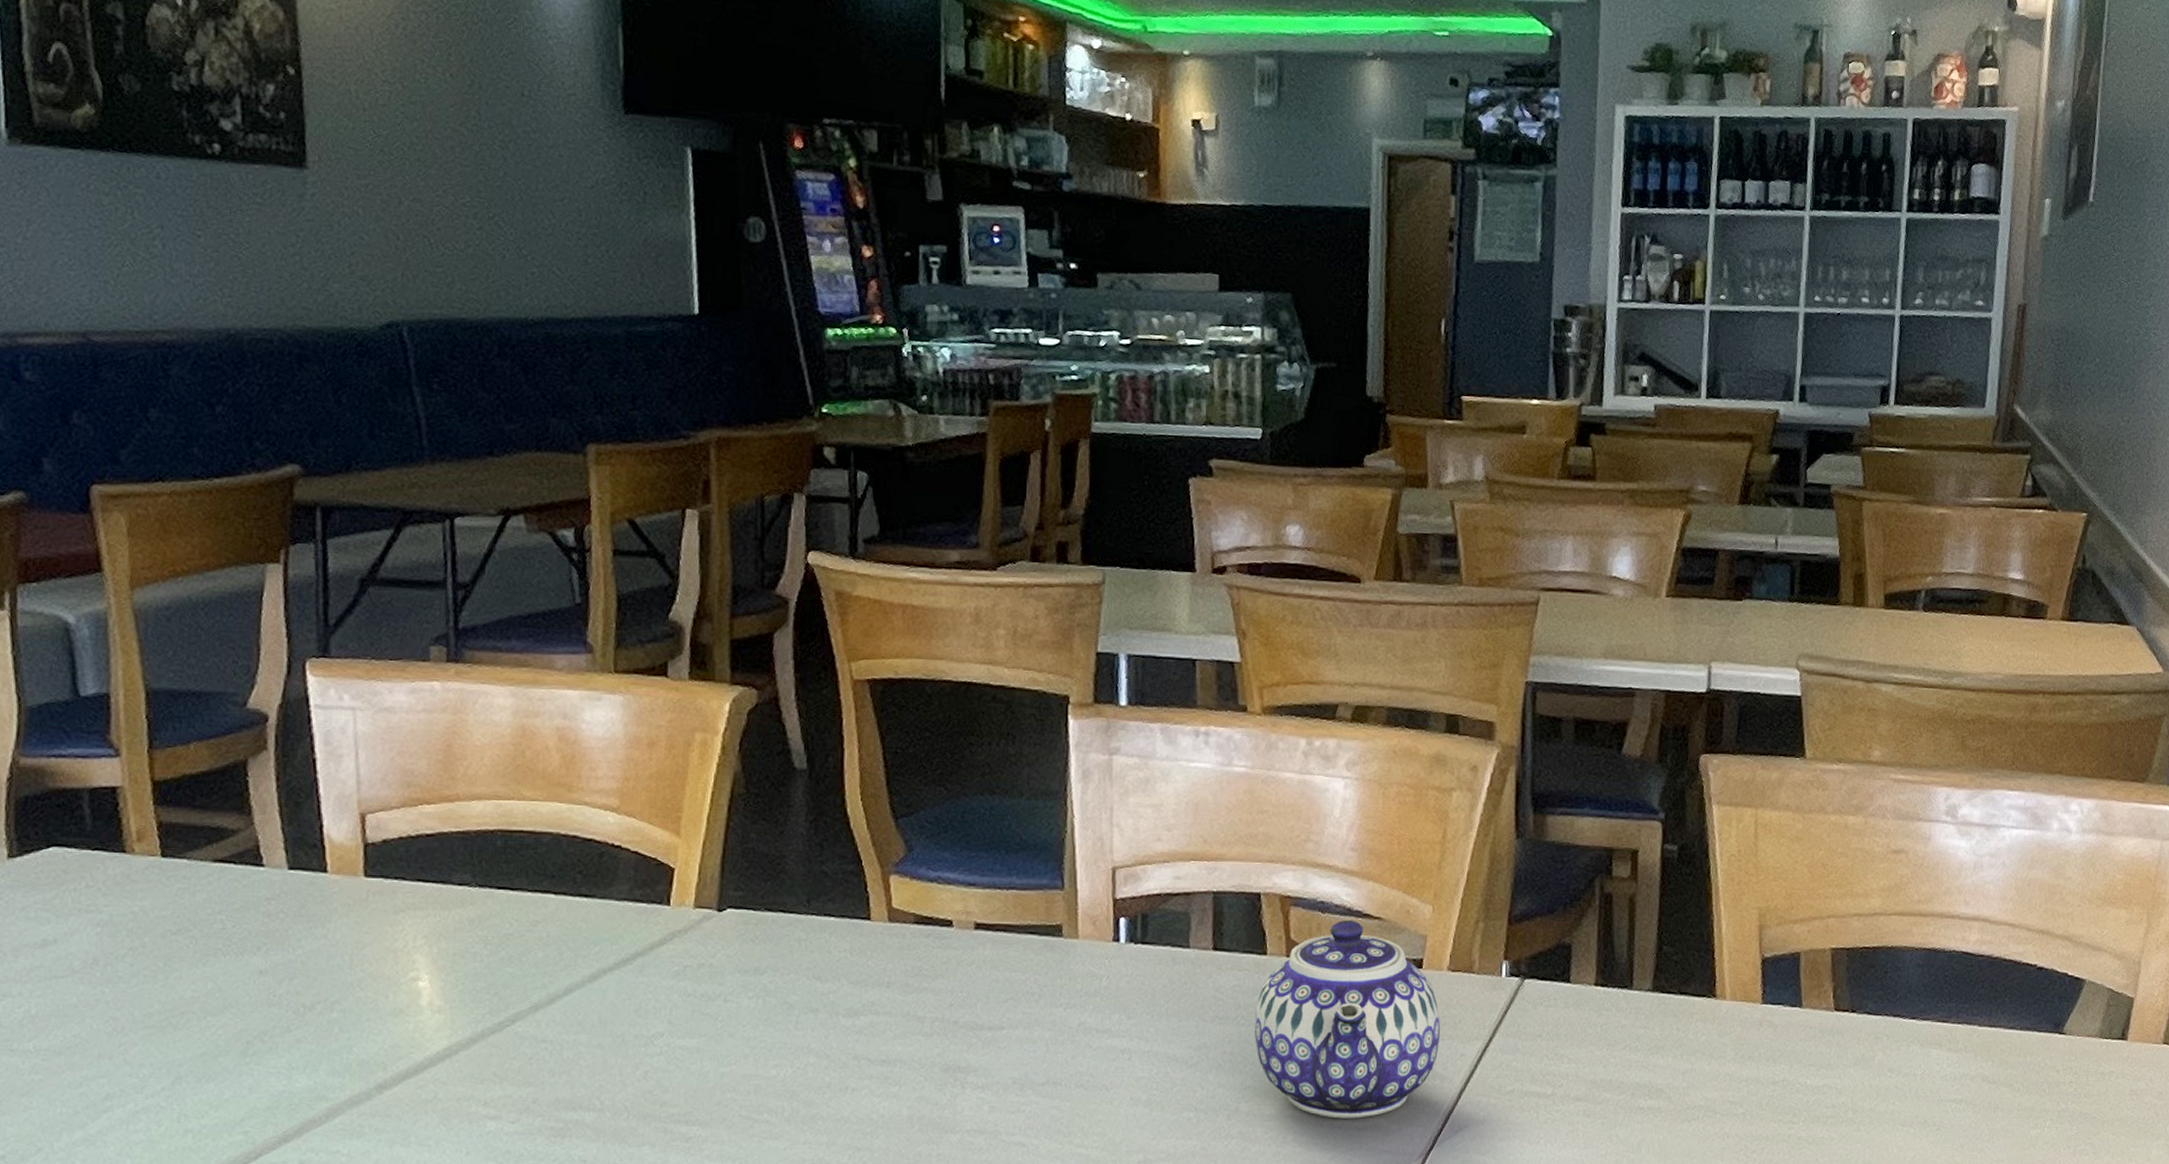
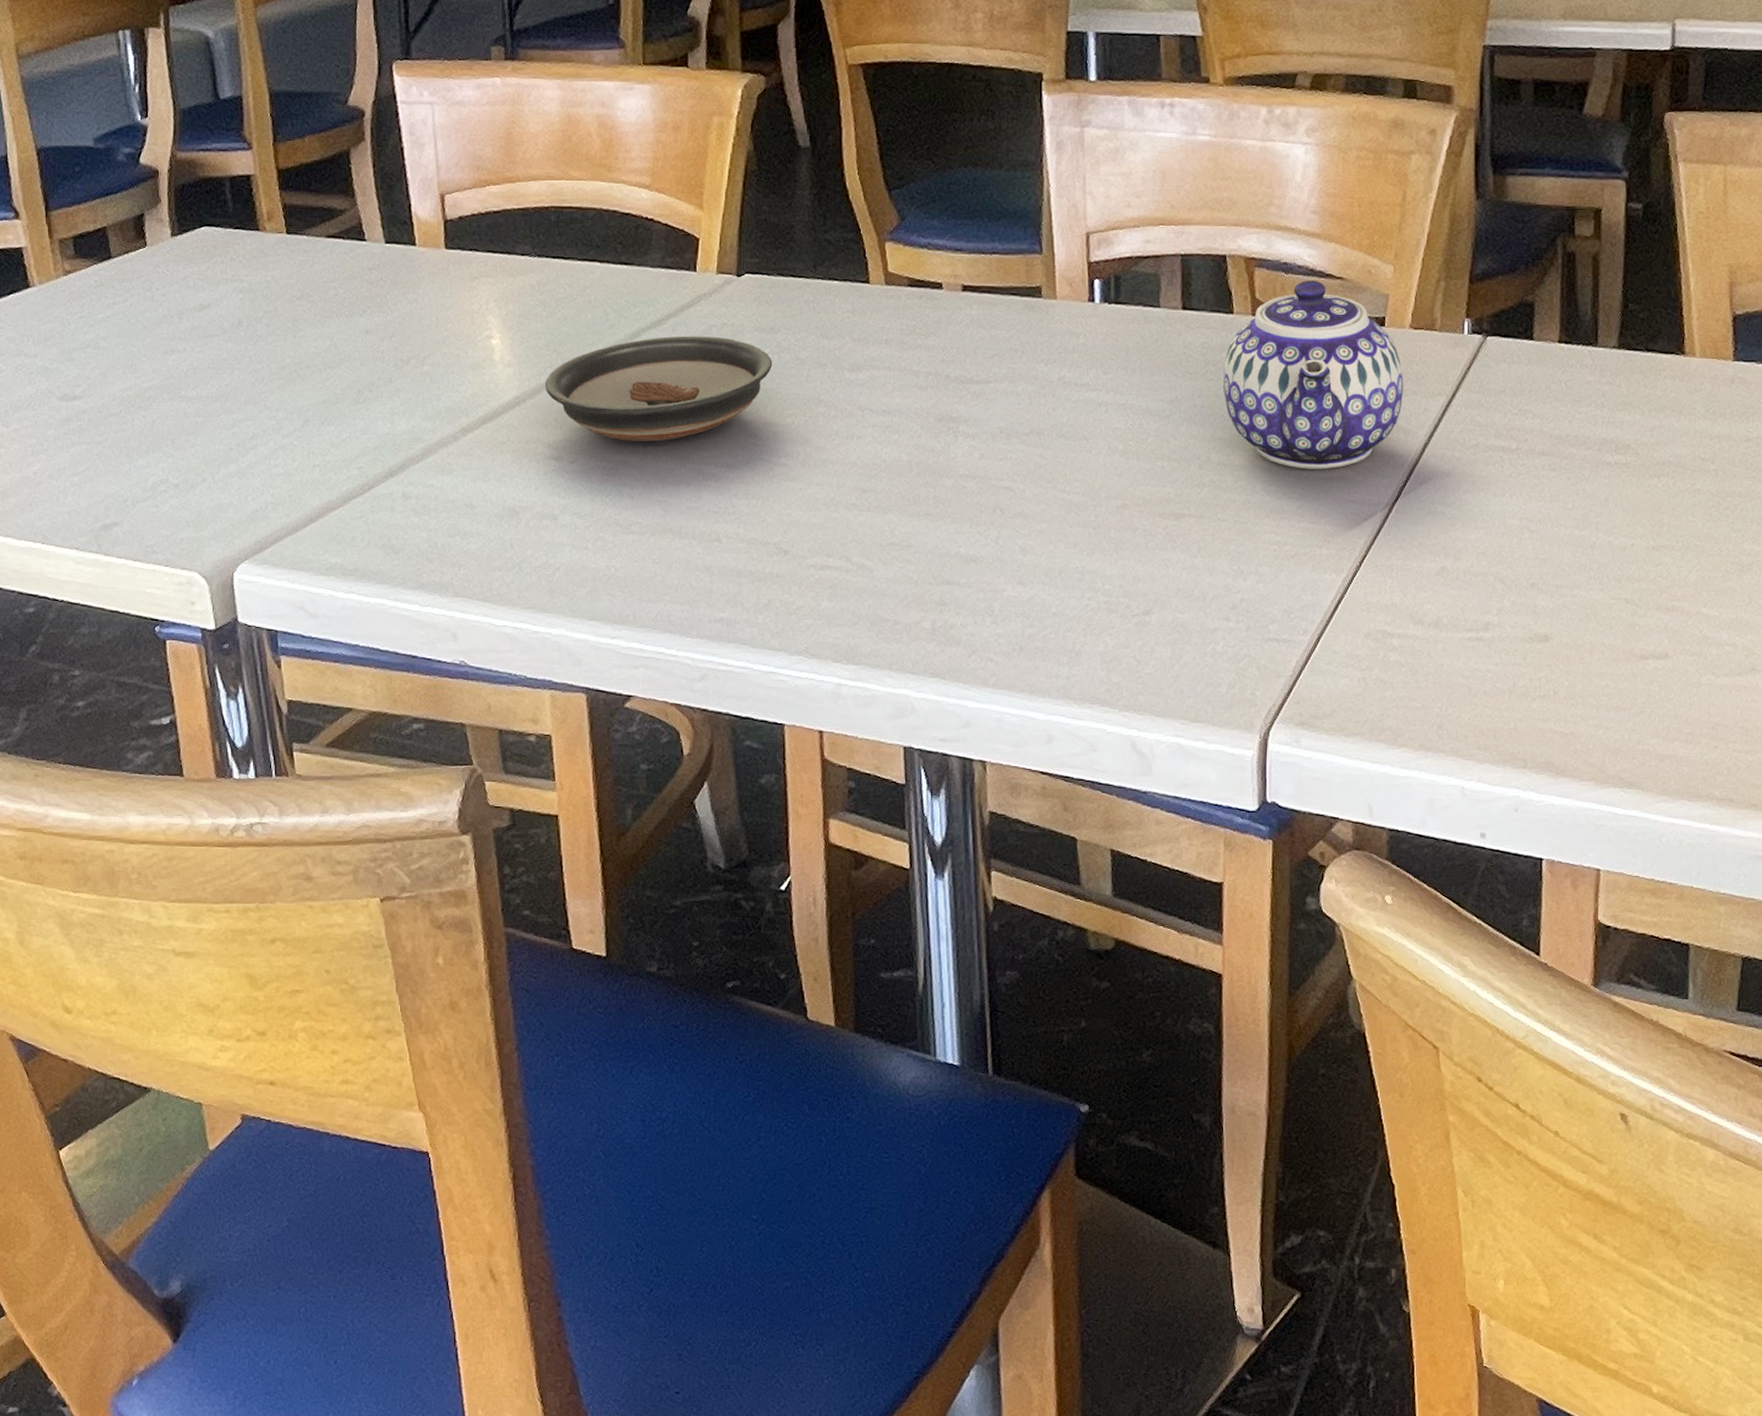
saucer: none [483,977,757,1097] -> present [545,336,773,442]

